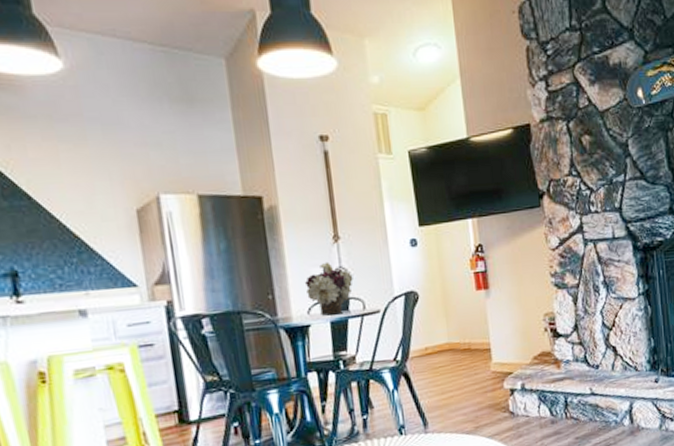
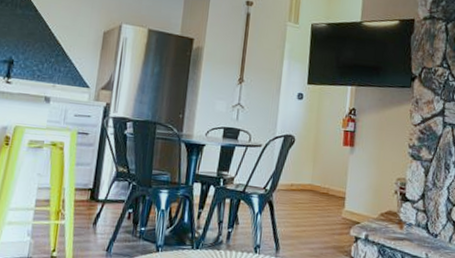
flower arrangement: present [304,261,353,316] -> none [208,97,247,141]

